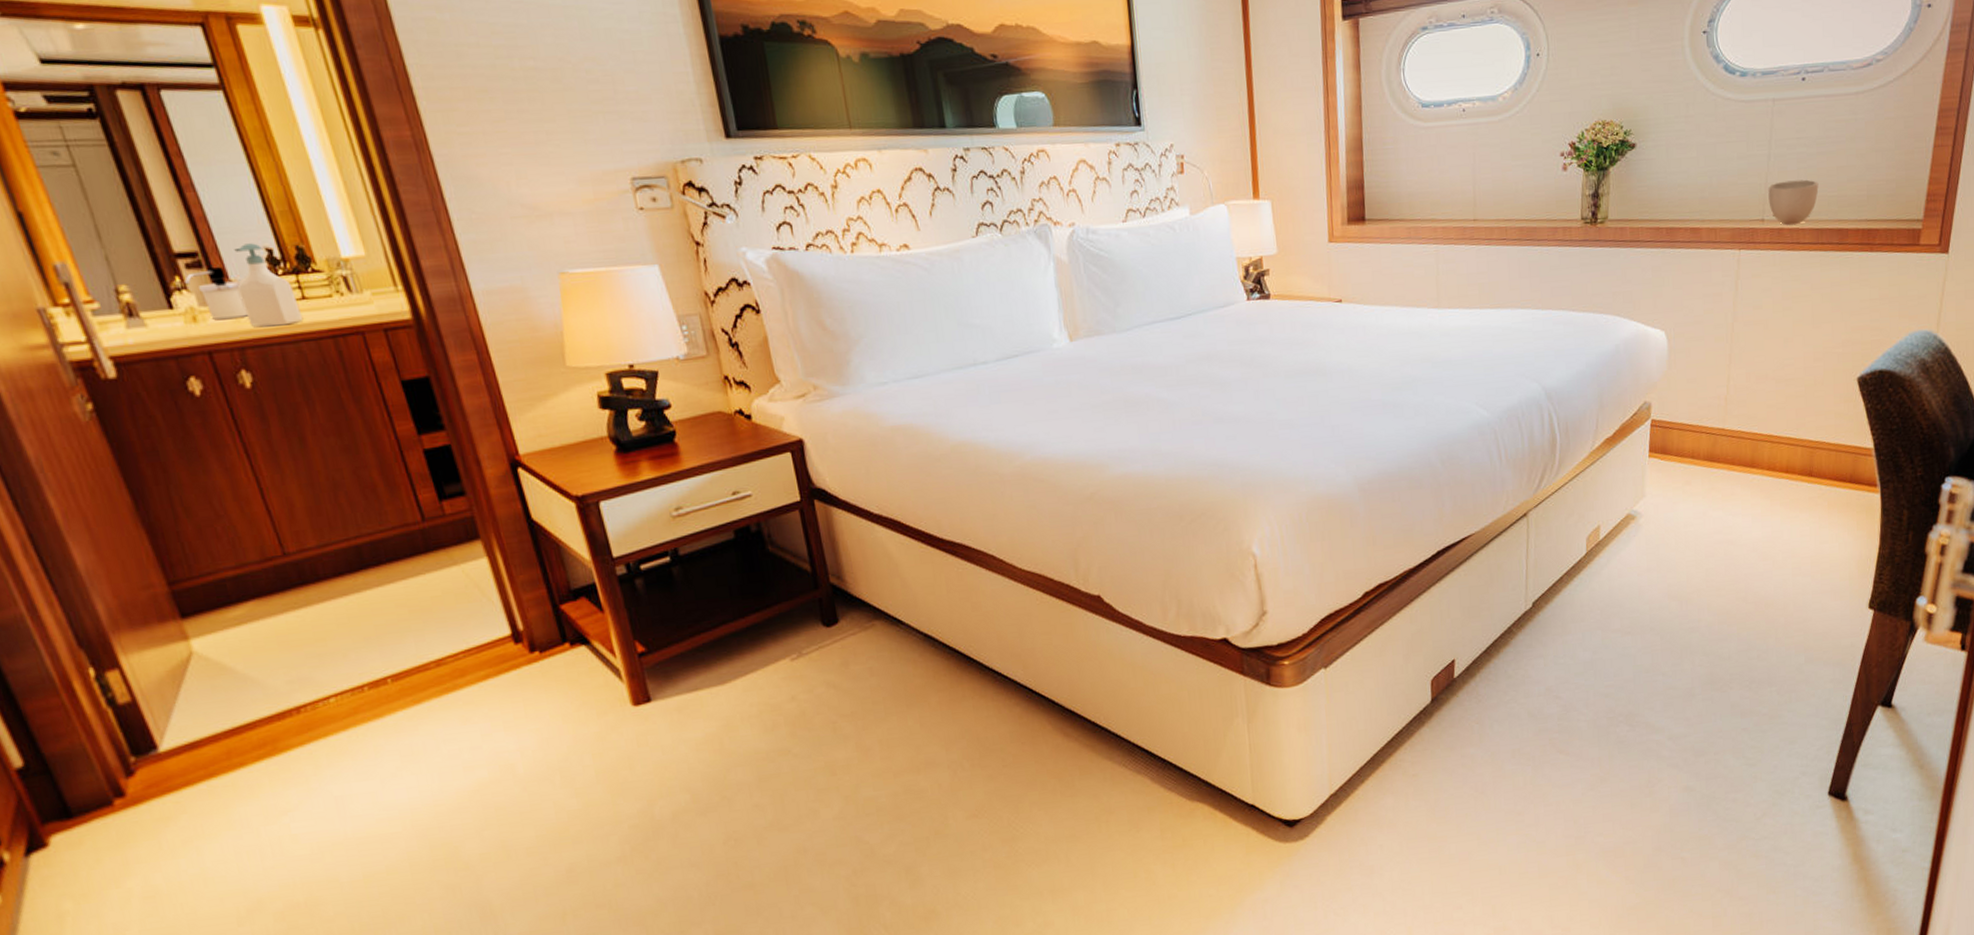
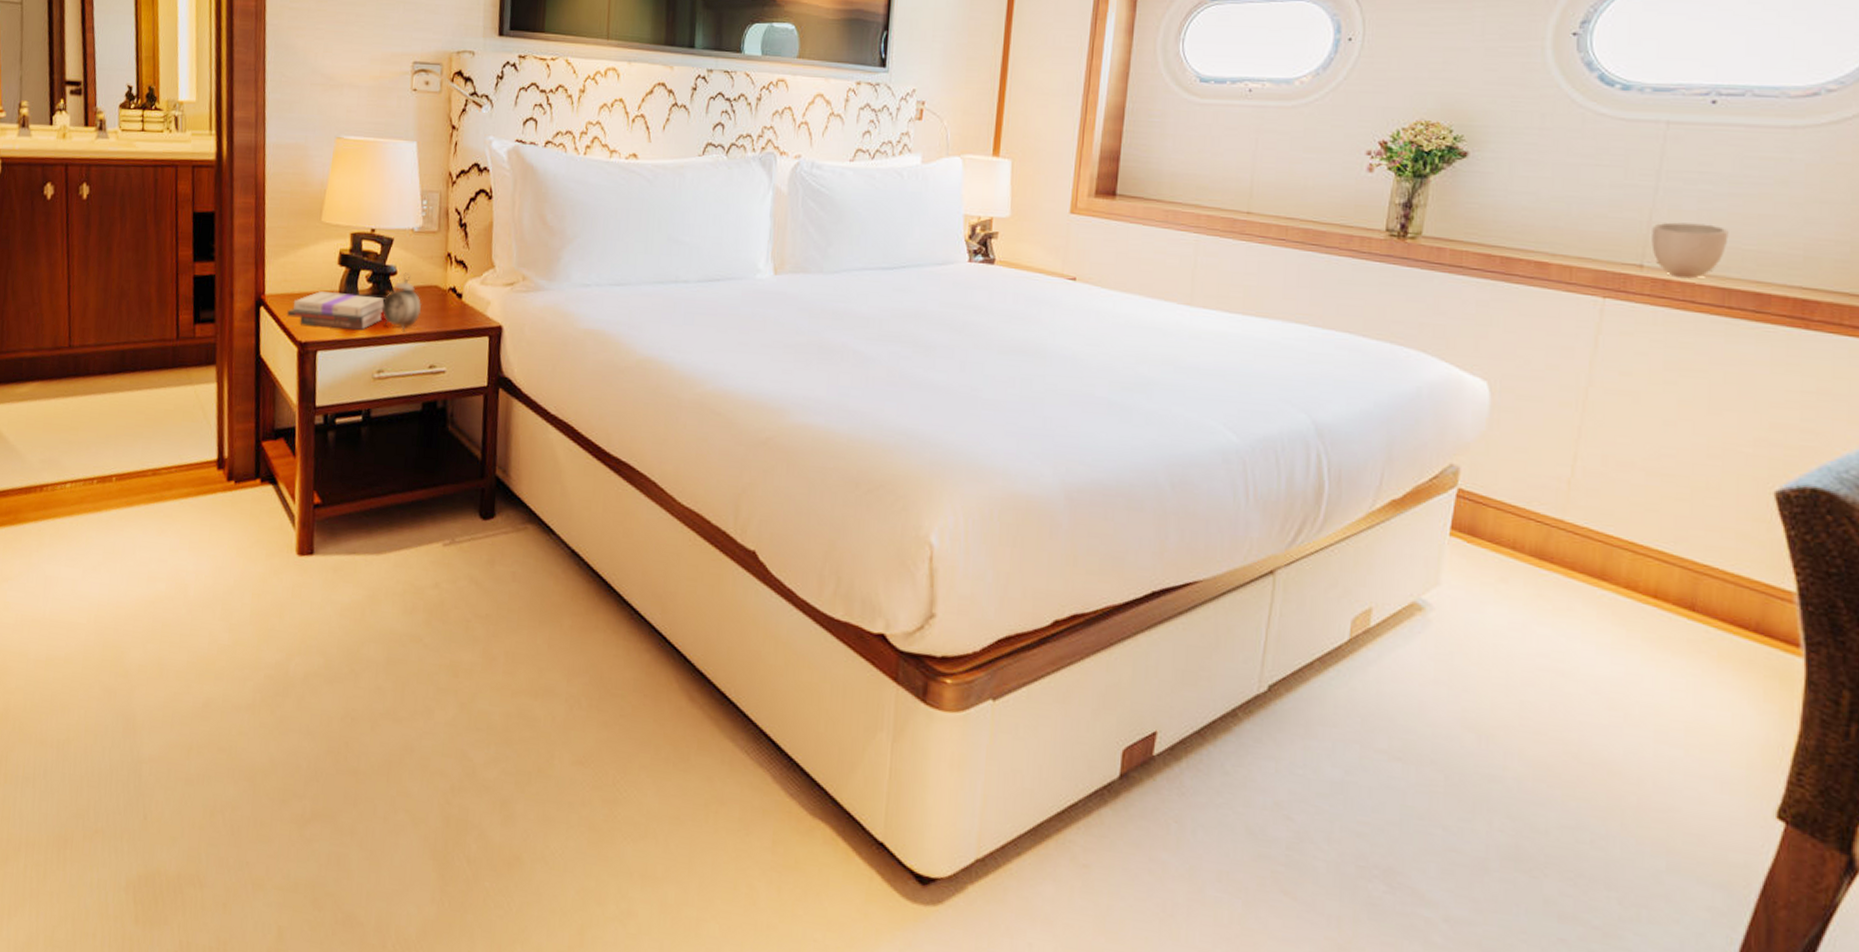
soap dispenser: present [184,266,249,320] -> none [66,95,104,140]
soap bottle: present [234,243,304,327] -> none [99,80,138,151]
books: none [551,434,666,478] -> present [286,291,385,330]
alarm clock: none [663,403,710,463] -> present [382,272,422,331]

